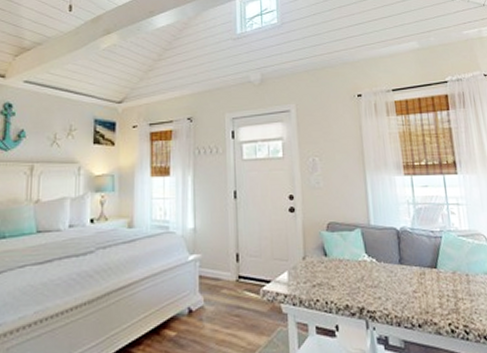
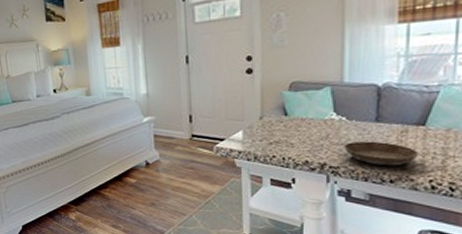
saucer: none [377,283,437,310] -> present [344,141,419,166]

